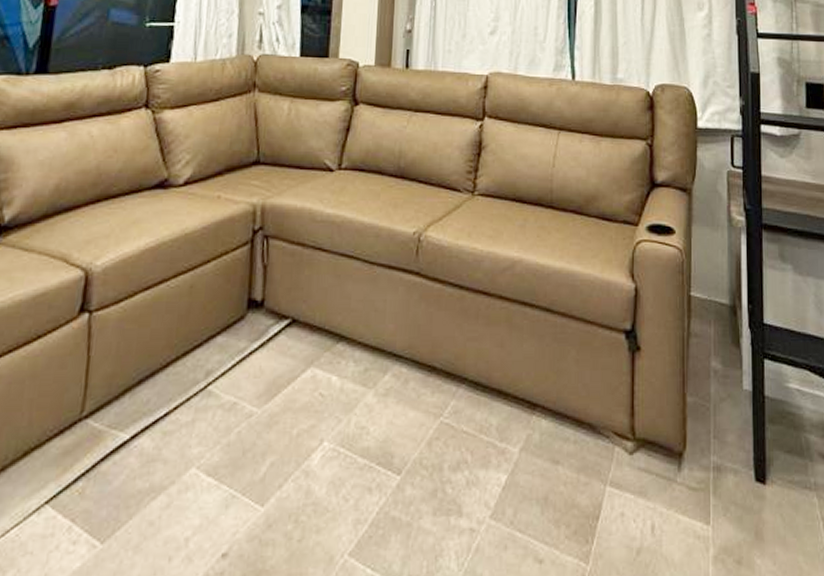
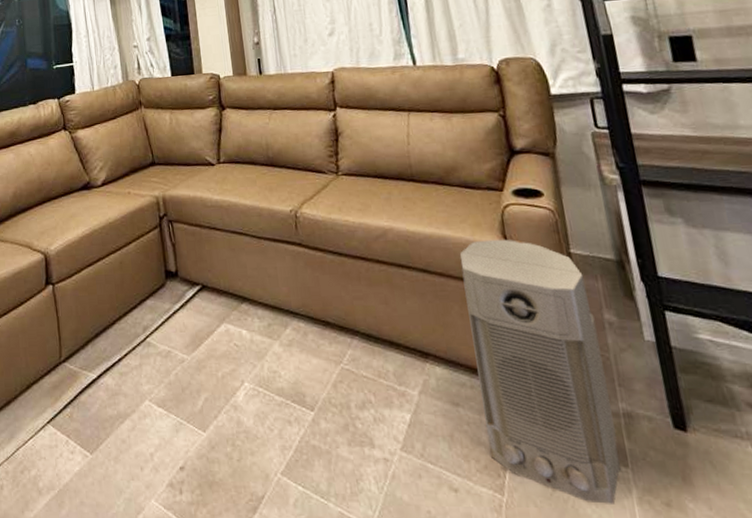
air purifier: none [581,278,704,566] -> present [459,239,622,504]

